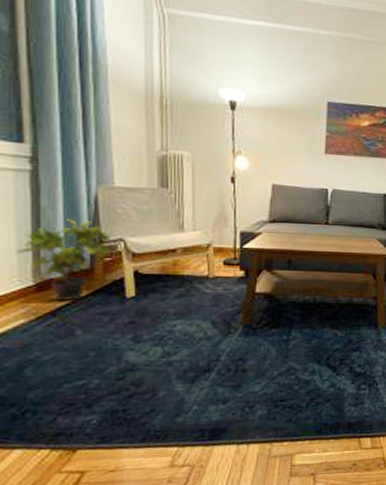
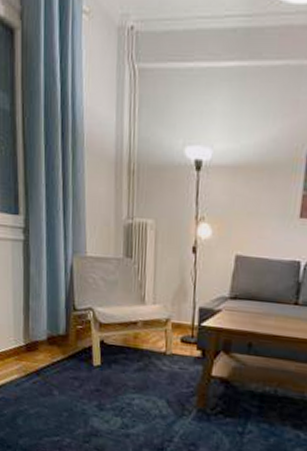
potted plant: present [16,218,111,300] -> none [12,286,83,363]

